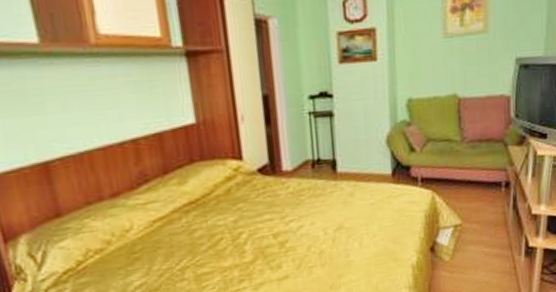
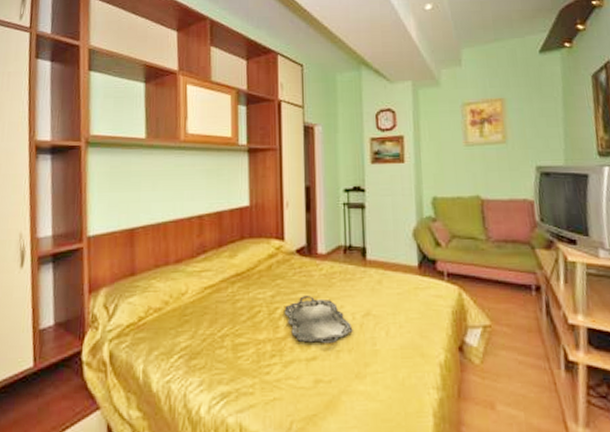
serving tray: none [249,216,326,264] -> present [284,296,353,344]

